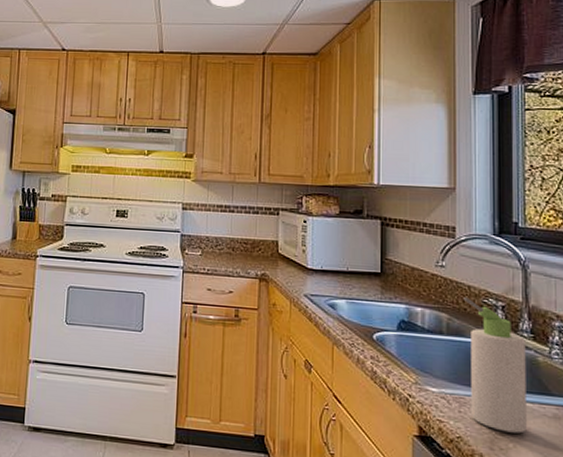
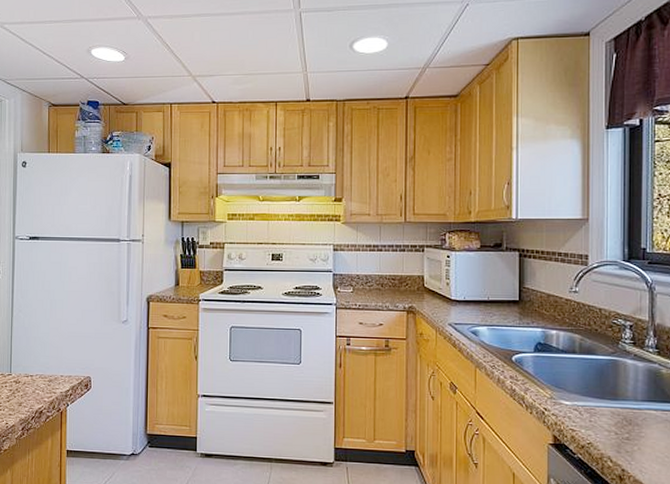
bottle: present [463,297,527,434] -> none [594,319,651,437]

